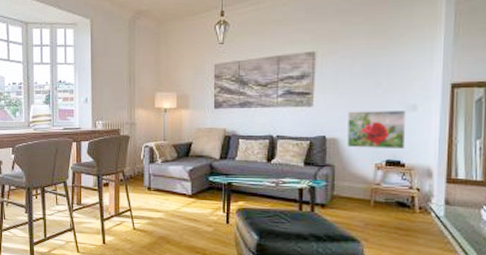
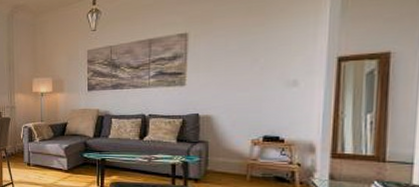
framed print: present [347,110,407,150] -> none [221,85,287,126]

